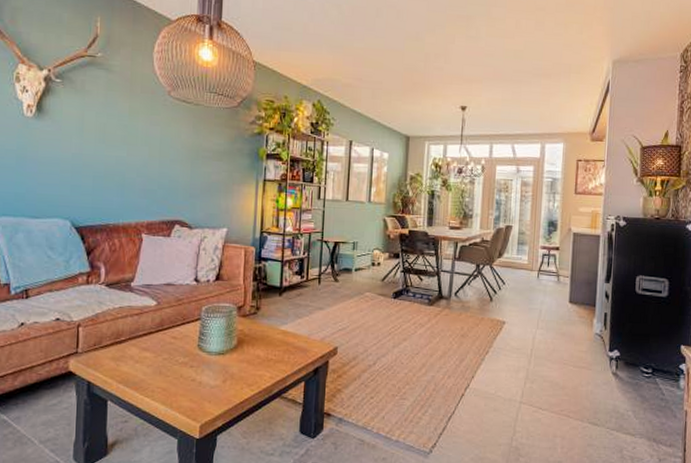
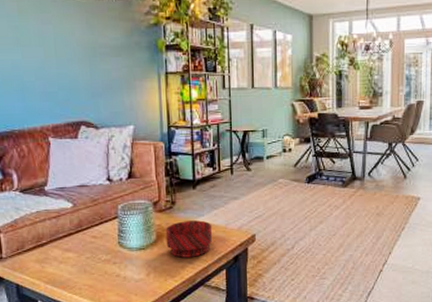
bowl: none [246,328,295,366] -> present [165,220,213,258]

